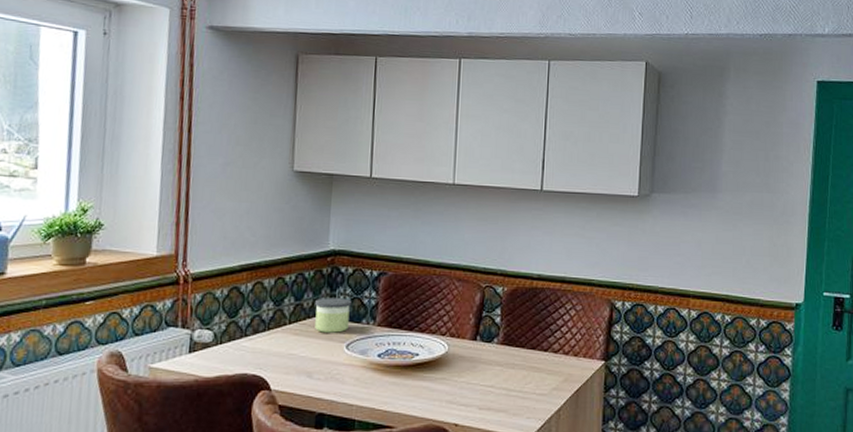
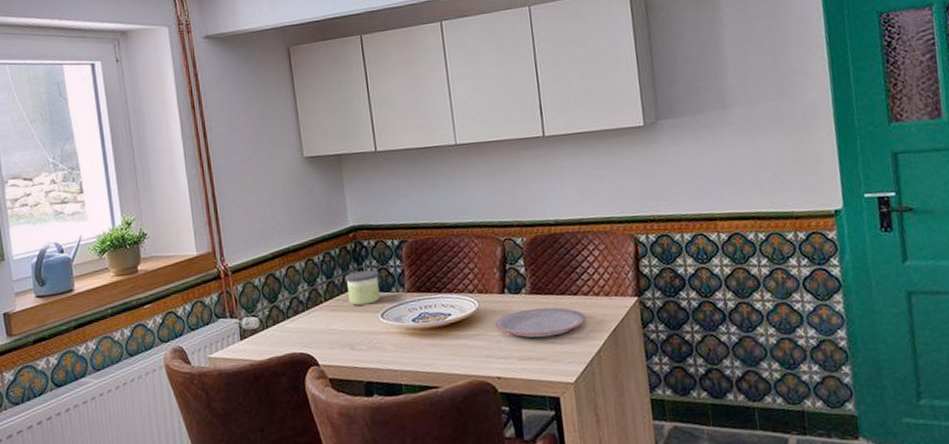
plate: none [461,360,552,390] -> present [494,307,586,338]

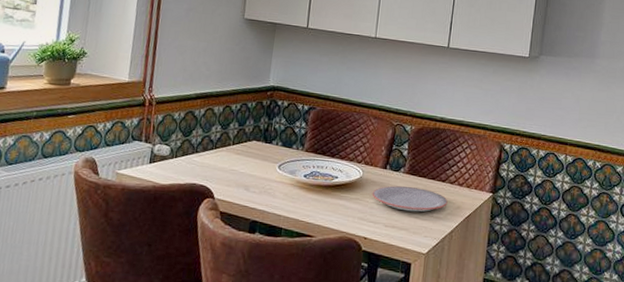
candle: present [345,270,380,306] -> none [253,125,285,155]

